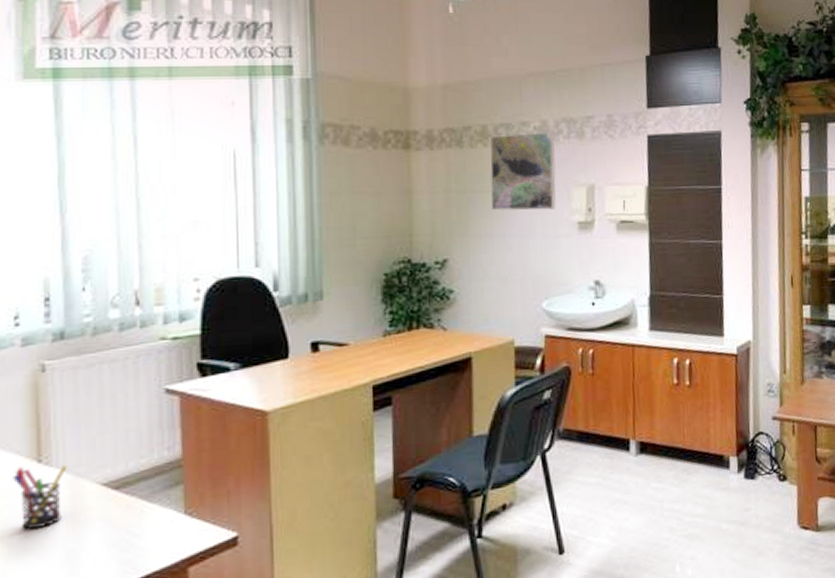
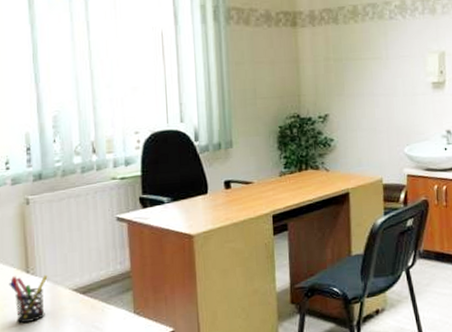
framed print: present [490,132,556,211] -> none [360,9,414,75]

